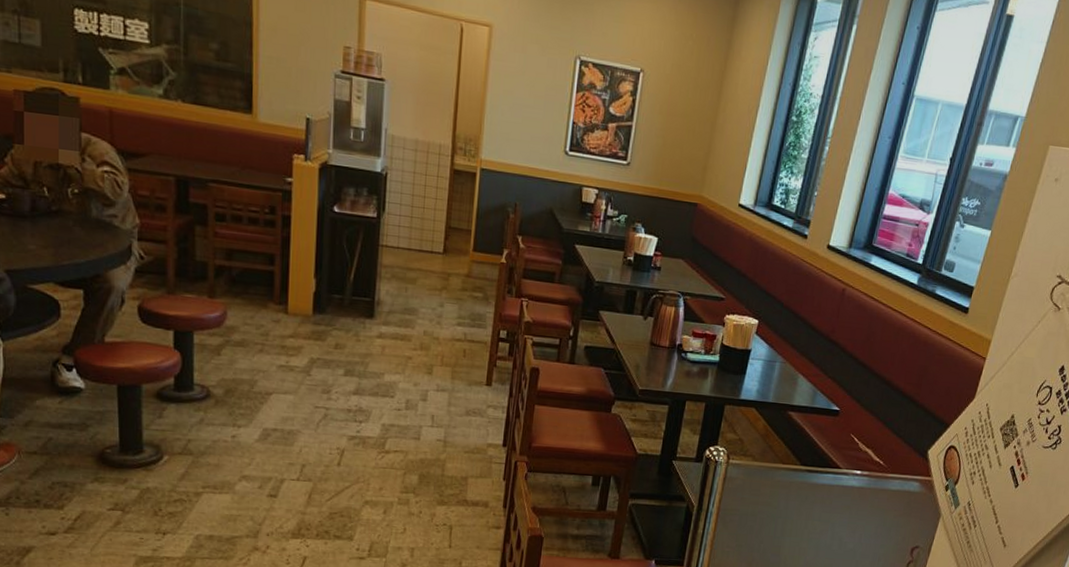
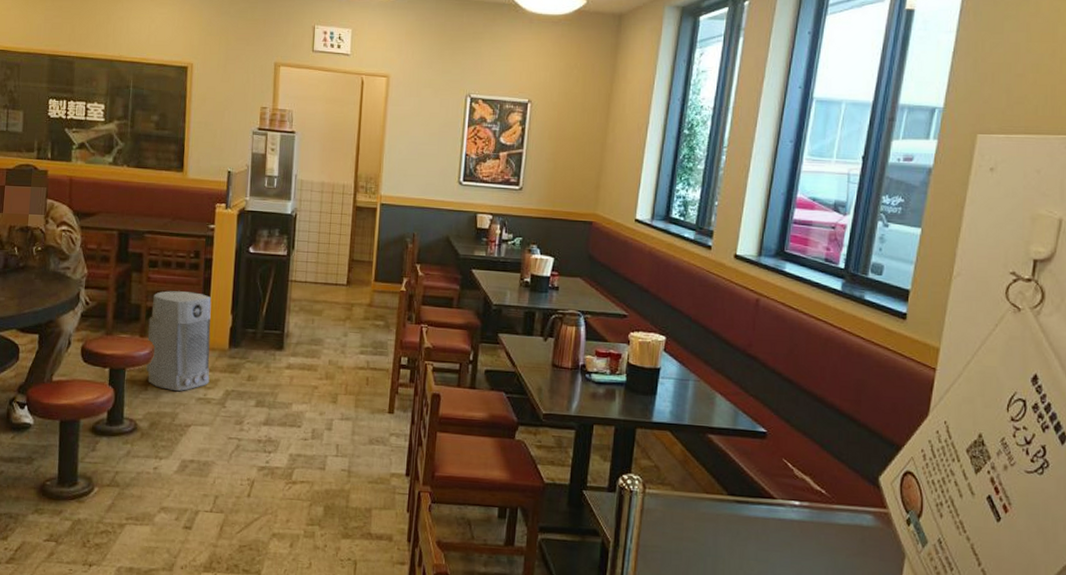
air purifier: none [217,248,292,358] -> present [146,291,211,392]

